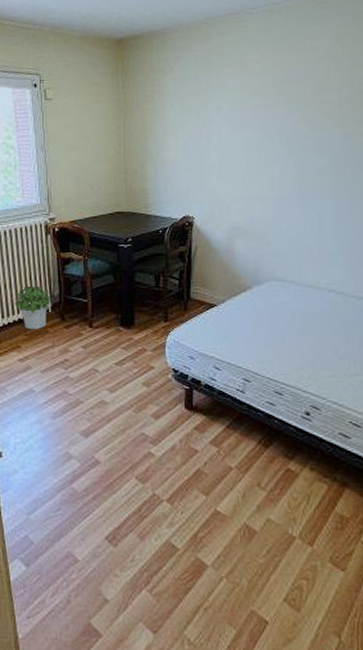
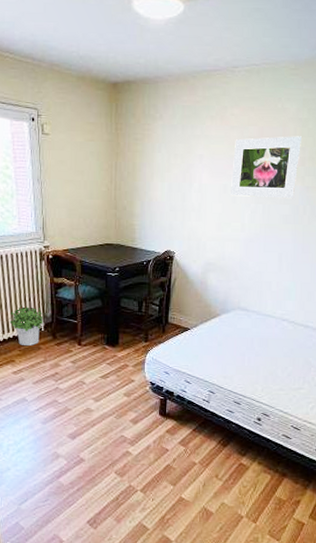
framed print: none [255,76,337,150] -> present [231,136,303,199]

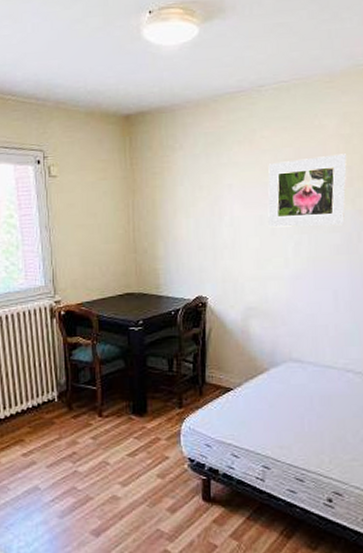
potted plant: present [9,305,43,346] -> none [17,372,57,421]

